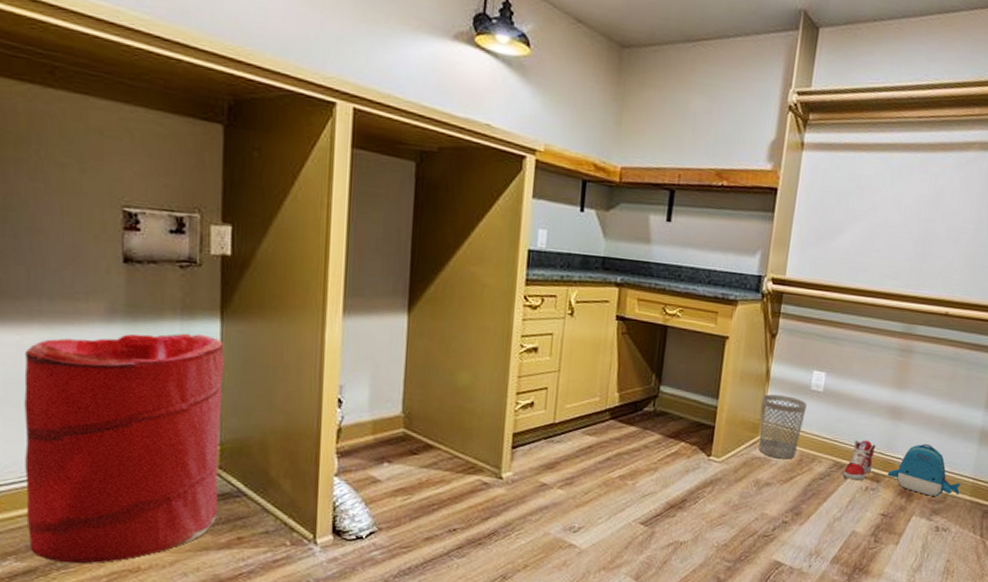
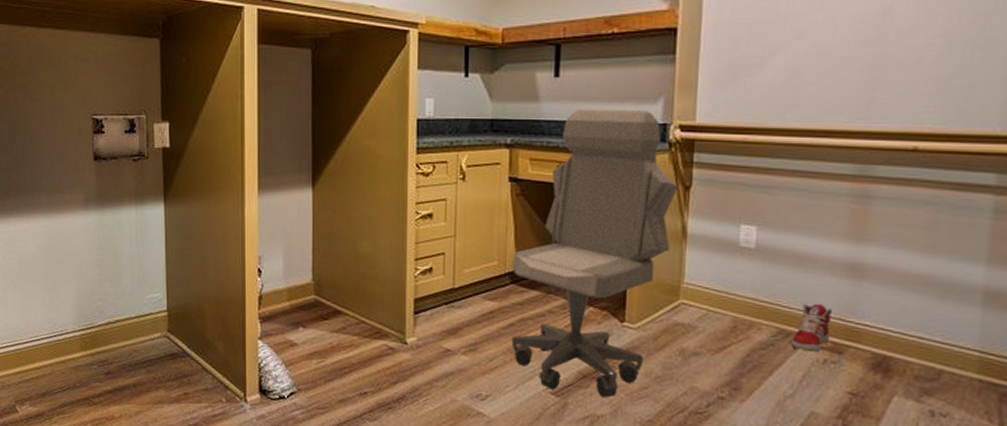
laundry hamper: present [24,333,224,564] -> none [31,215,169,411]
office chair: none [607,255,767,525] -> present [511,110,679,398]
wastebasket: present [759,394,807,460] -> none [679,253,736,326]
backpack: present [887,444,961,497] -> none [851,308,962,373]

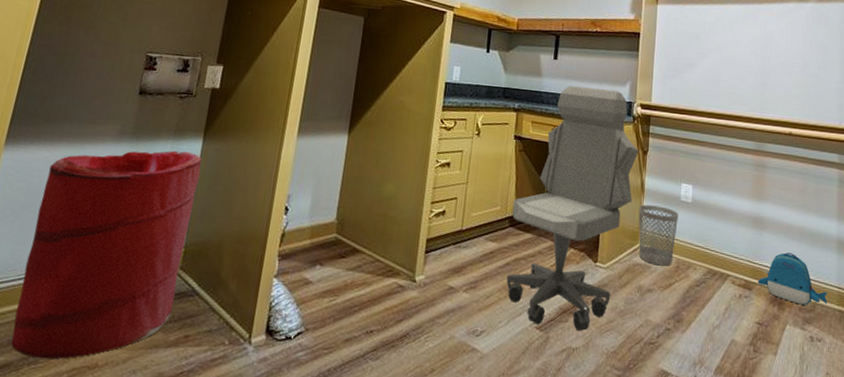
laundry hamper: none [31,215,169,411] -> present [11,150,202,359]
wastebasket: none [679,253,736,326] -> present [638,204,679,266]
sneaker: present [792,302,833,352] -> none [717,247,744,289]
backpack: none [851,308,962,373] -> present [757,252,828,305]

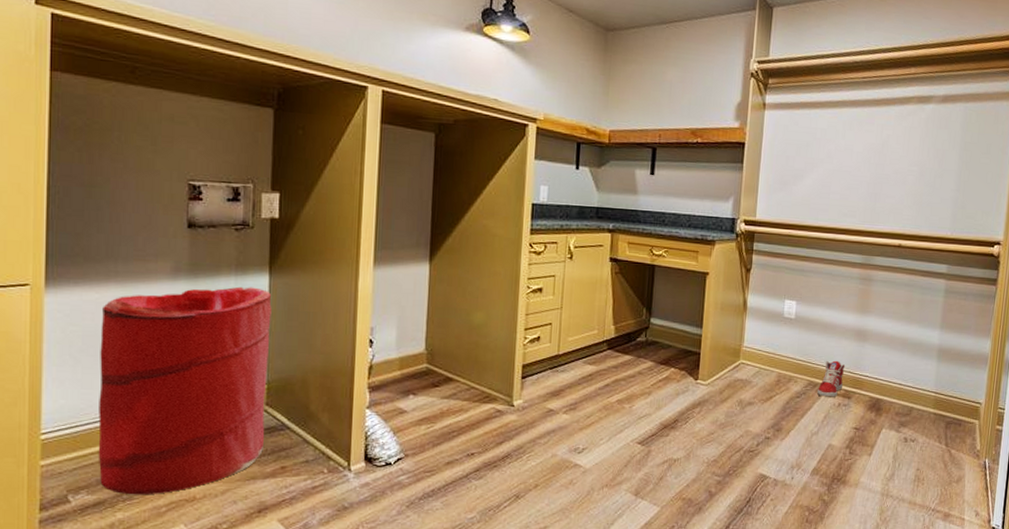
office chair: present [506,86,639,331] -> none [606,203,742,443]
wastebasket: present [638,204,679,266] -> none [740,322,781,381]
sneaker: none [717,247,744,289] -> present [817,360,845,398]
backpack: present [757,252,828,305] -> none [857,362,924,410]

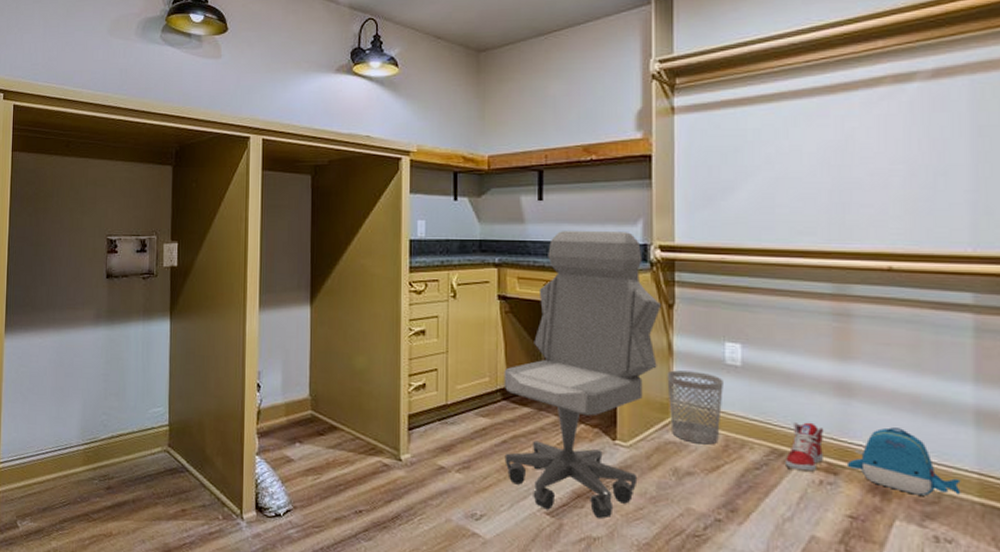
laundry hamper: present [98,286,272,495] -> none [39,331,172,527]
office chair: none [606,203,742,443] -> present [504,231,662,519]
wastebasket: none [740,322,781,381] -> present [667,370,723,445]
backpack: none [857,362,924,410] -> present [846,427,961,496]

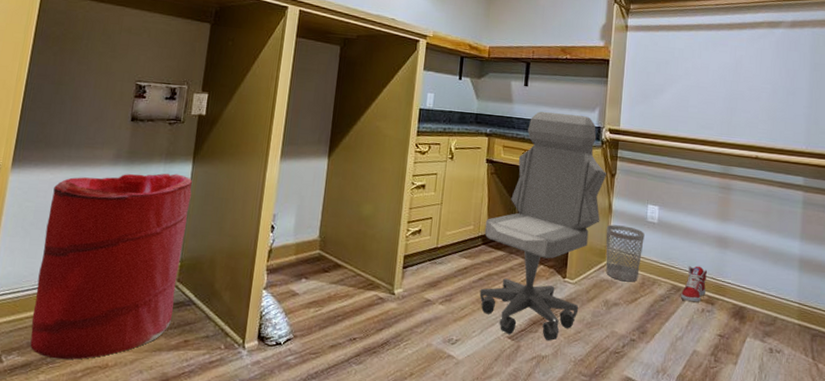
laundry hamper: none [39,331,172,527] -> present [30,173,192,360]
backpack: present [846,427,961,496] -> none [720,270,788,320]

